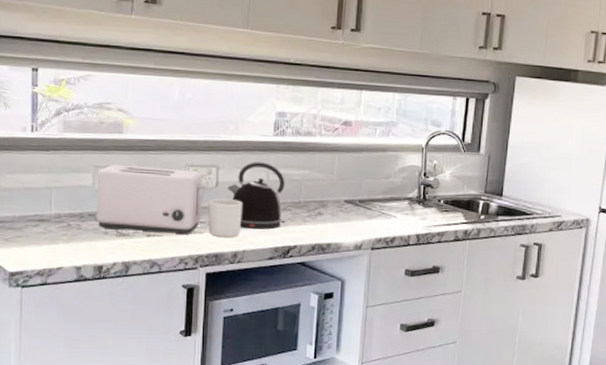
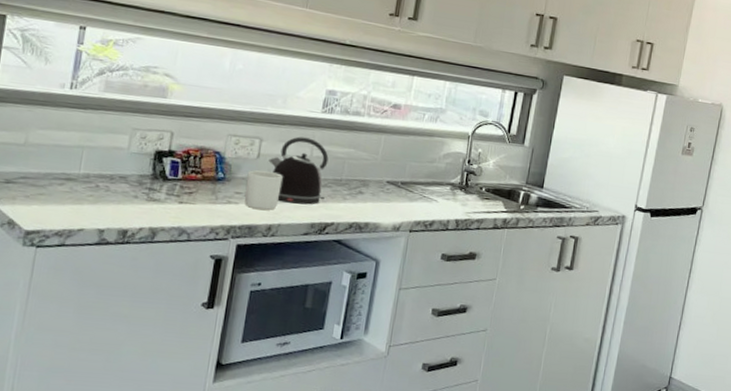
toaster: present [97,164,205,235] -> none [127,128,246,204]

